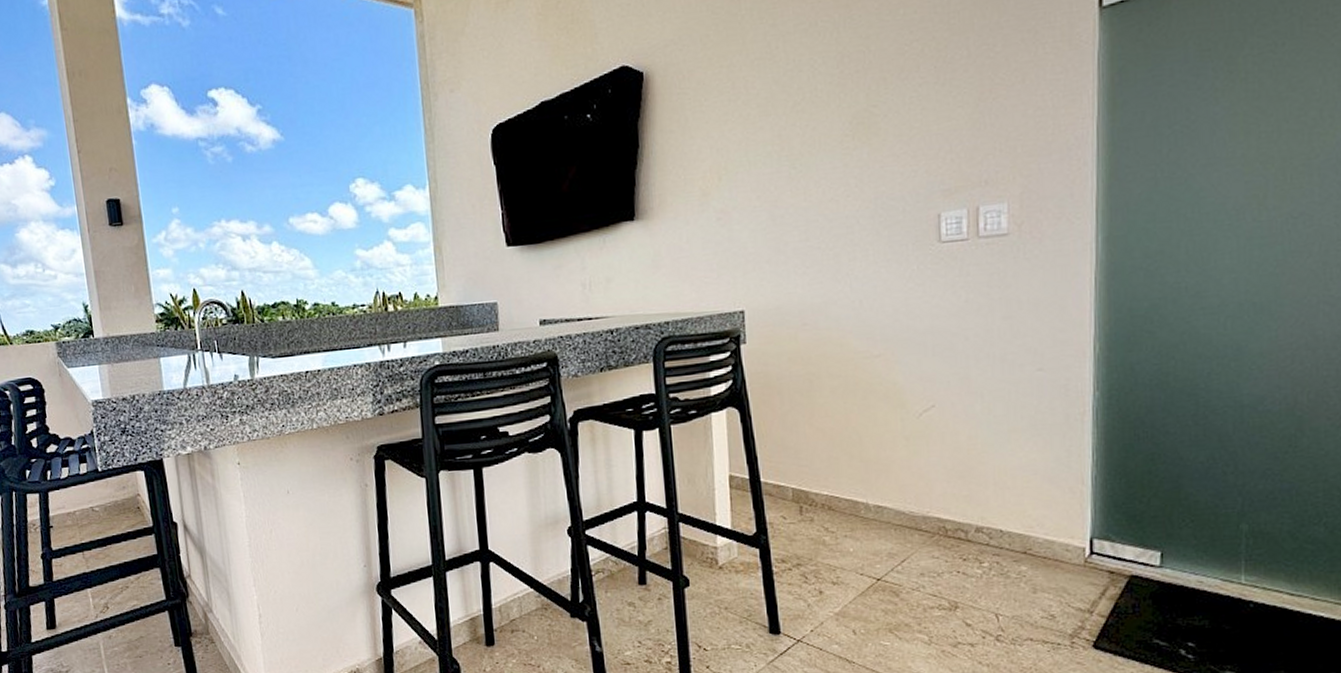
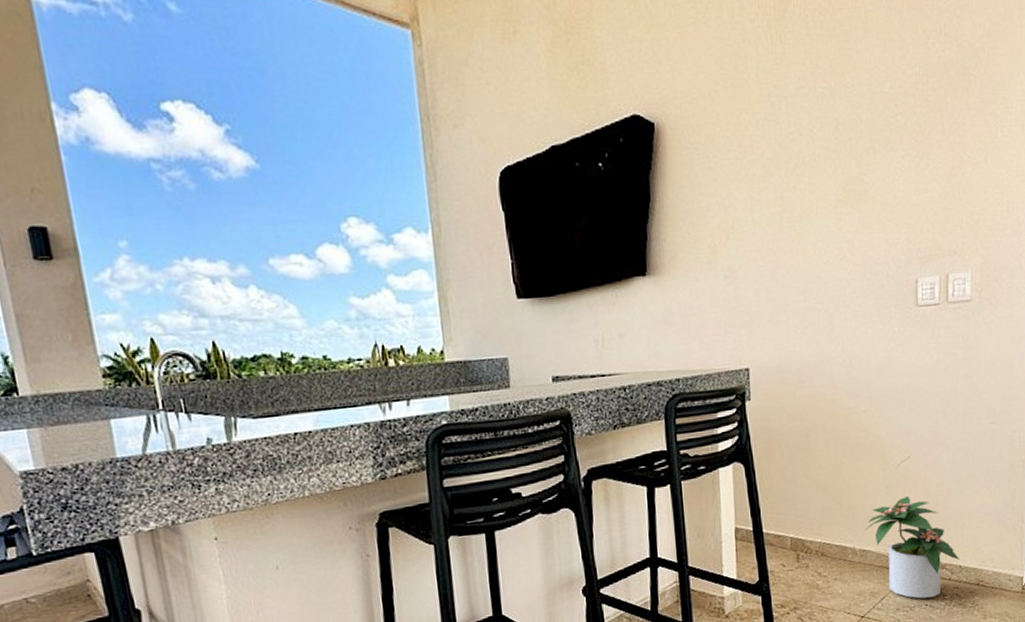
potted plant: none [880,448,1000,564] -> present [865,495,959,599]

